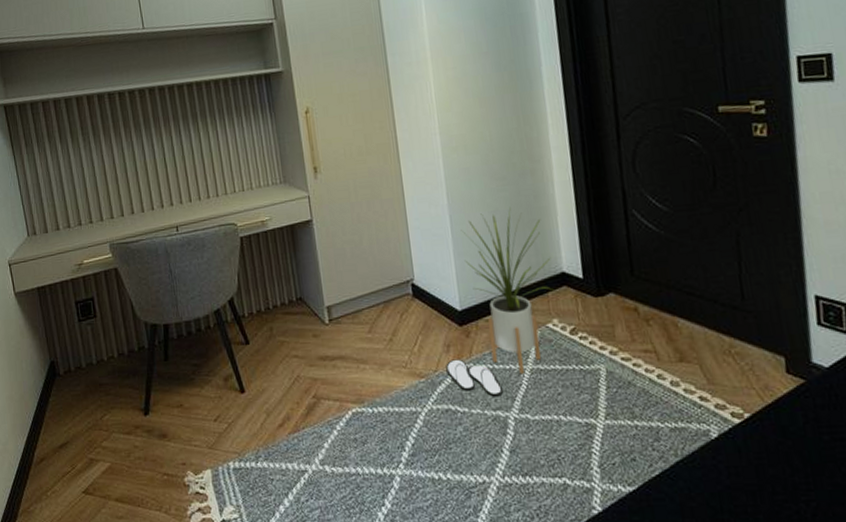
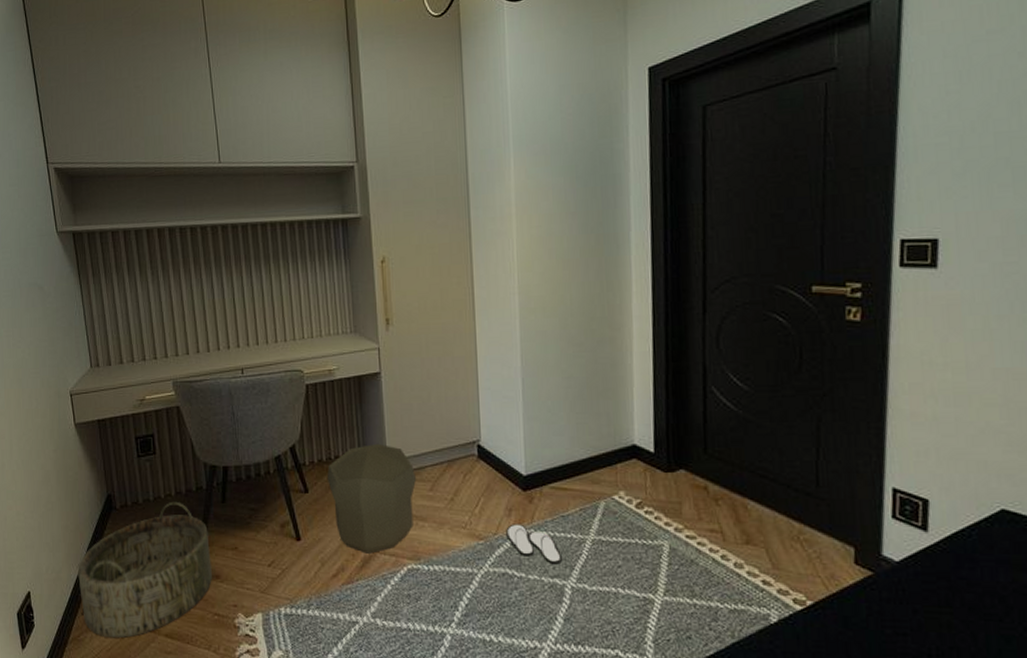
basket: none [24,363,159,507] -> present [78,501,212,638]
pouf: none [266,289,355,401] -> present [326,443,417,554]
house plant: present [460,208,551,375] -> none [532,375,623,544]

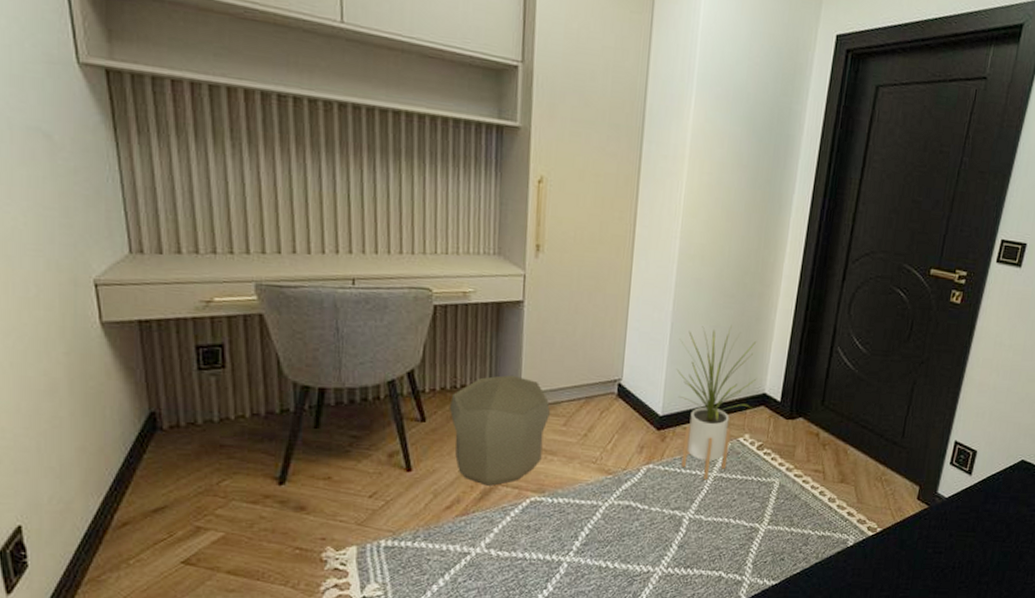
basket: present [78,501,212,638] -> none [100,424,296,577]
slippers: present [506,524,562,565] -> none [635,460,684,498]
house plant: none [532,375,623,544] -> present [676,325,757,480]

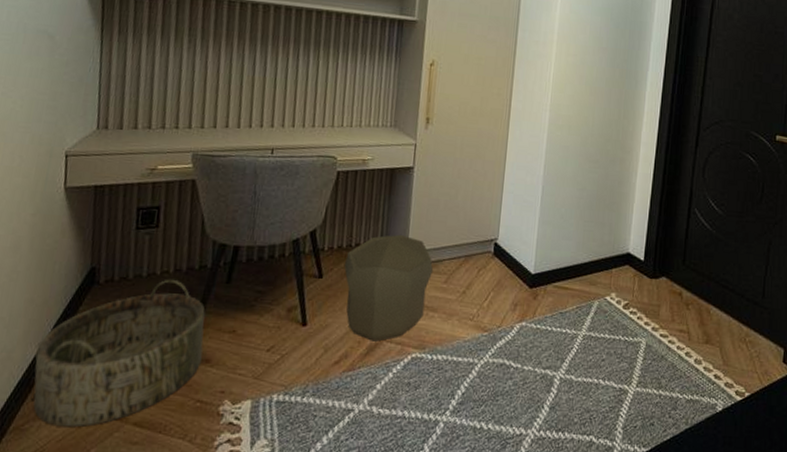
basket: none [100,424,296,577] -> present [33,279,205,427]
house plant: present [676,325,757,480] -> none [547,188,621,339]

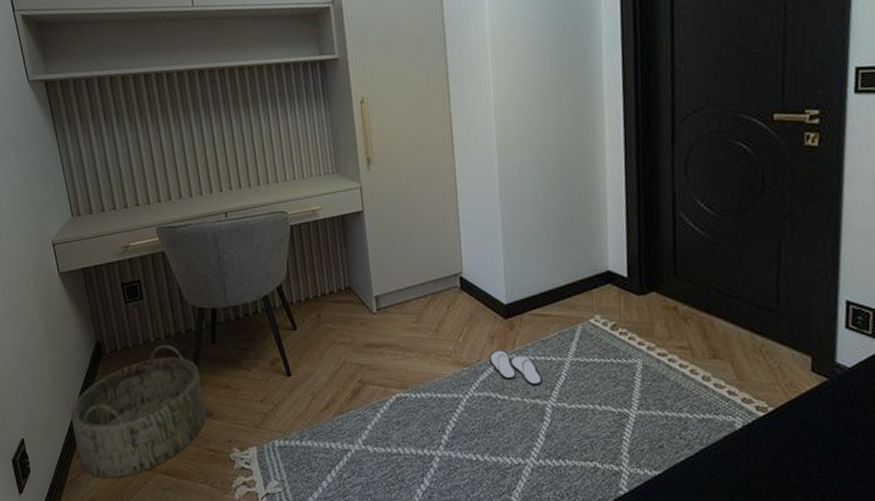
pouf: present [343,234,434,342] -> none [314,279,402,385]
slippers: none [509,318,555,357] -> present [489,350,542,387]

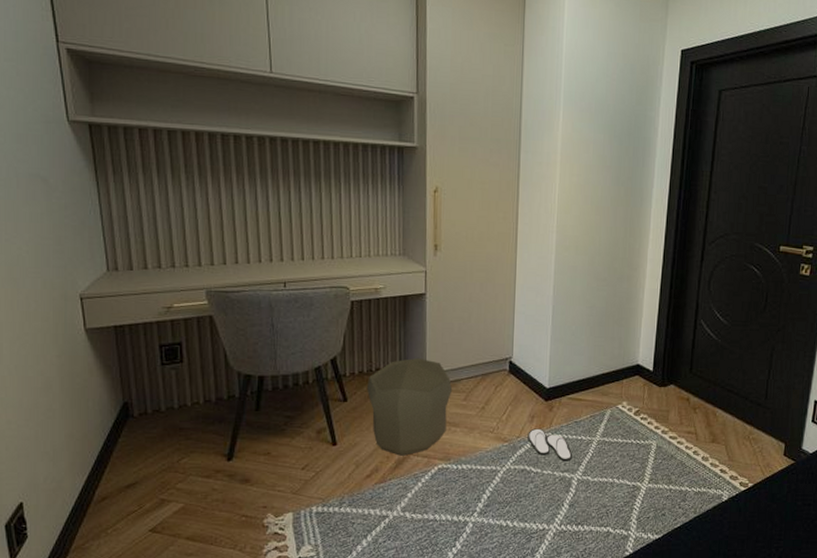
basket: present [71,344,206,478] -> none [84,409,241,544]
pouf: none [314,279,402,385] -> present [366,357,453,456]

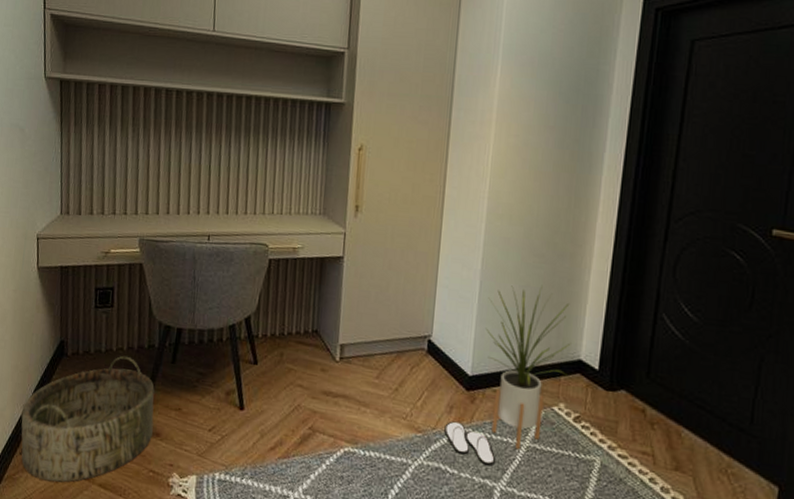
basket: none [84,409,241,544] -> present [21,355,155,482]
pouf: present [366,357,453,456] -> none [277,325,365,432]
house plant: none [559,306,631,445] -> present [485,285,571,450]

